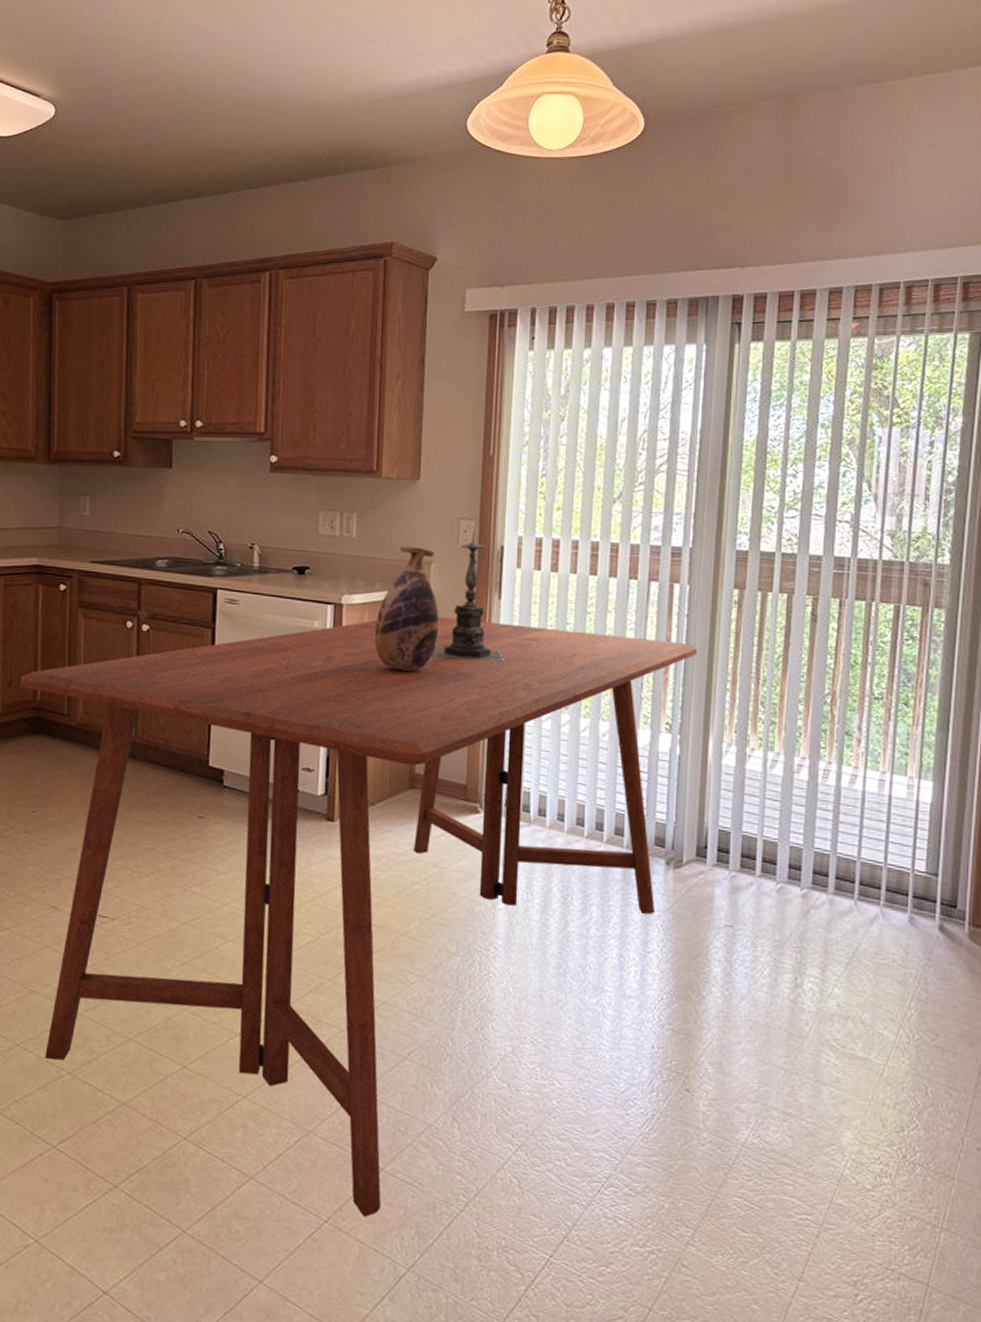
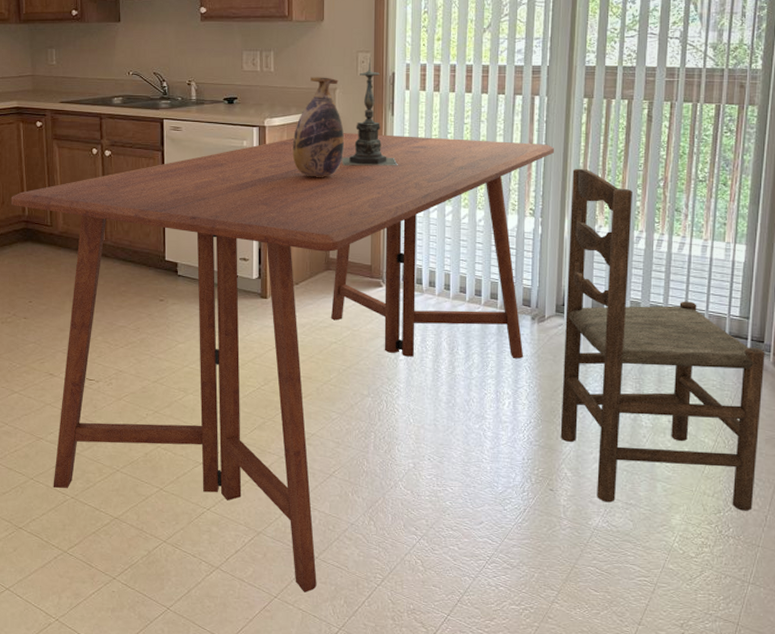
dining chair: none [700,675,959,1130] -> present [560,168,765,511]

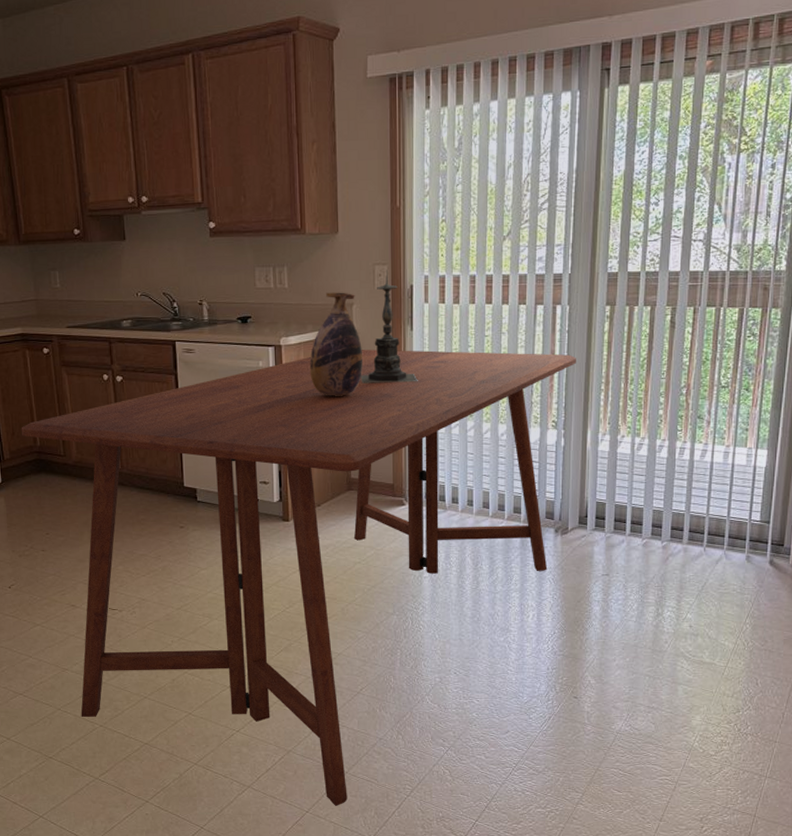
dining chair: present [560,168,765,511] -> none [584,378,785,709]

